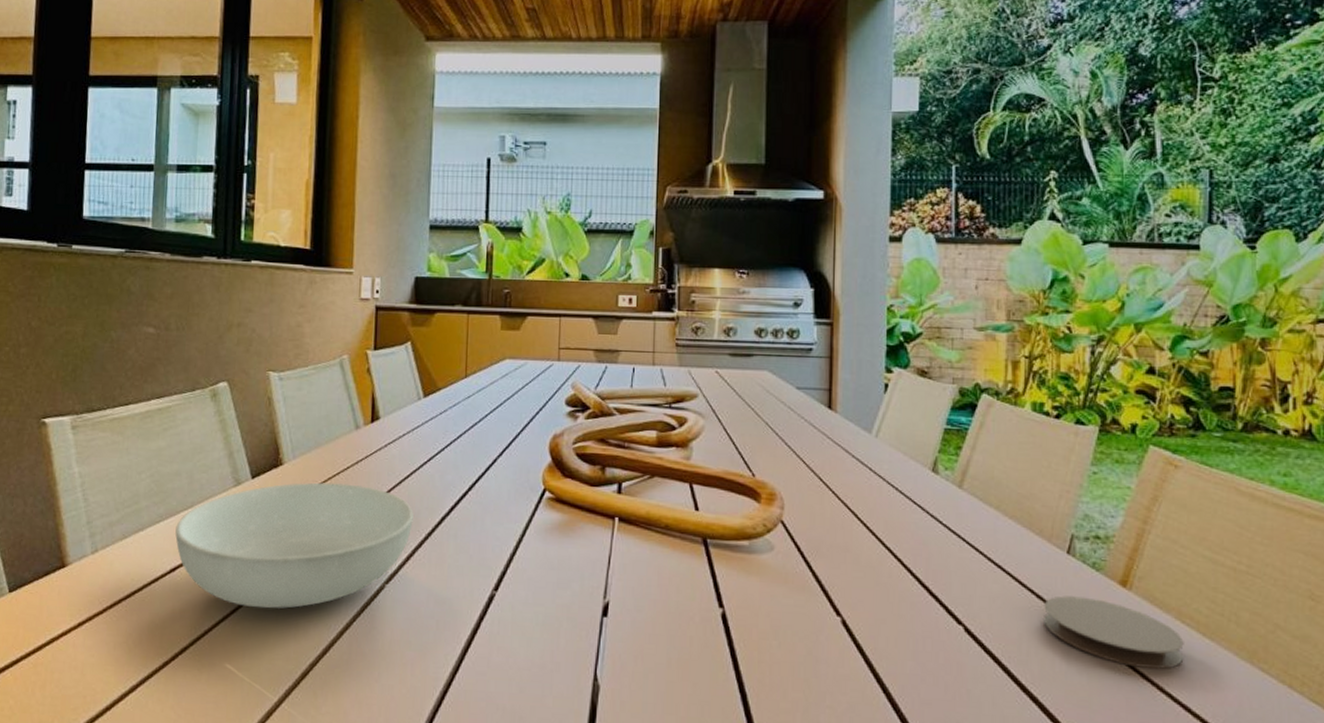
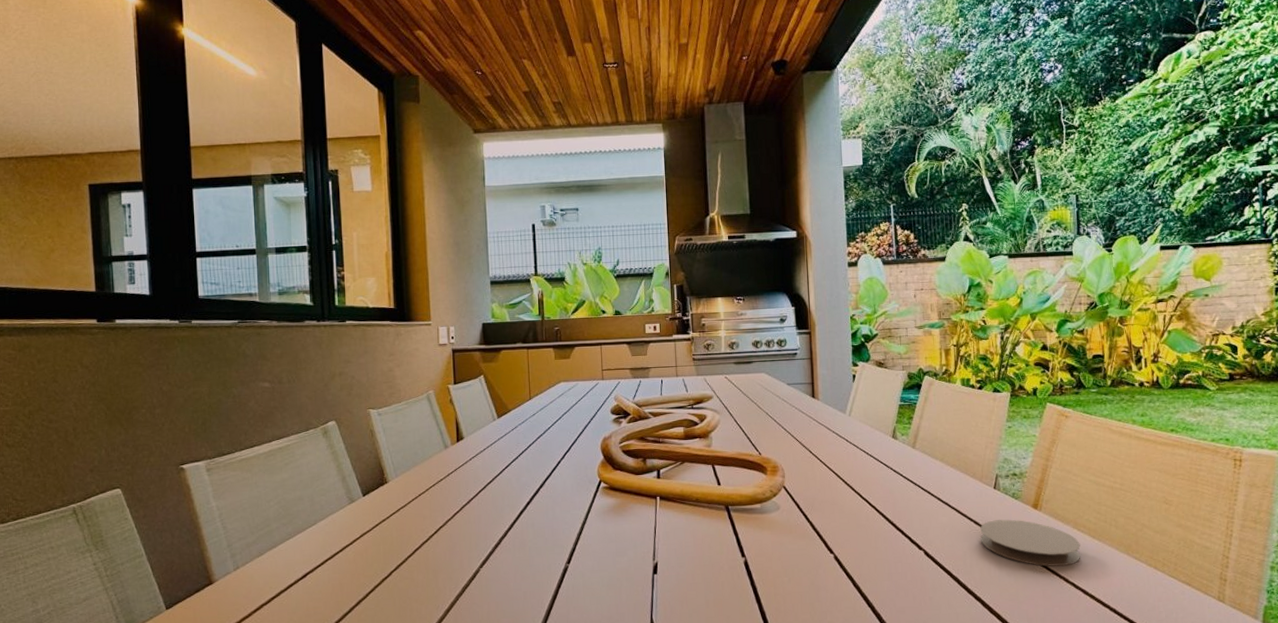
serving bowl: present [175,482,414,609] -> none [303,492,498,599]

